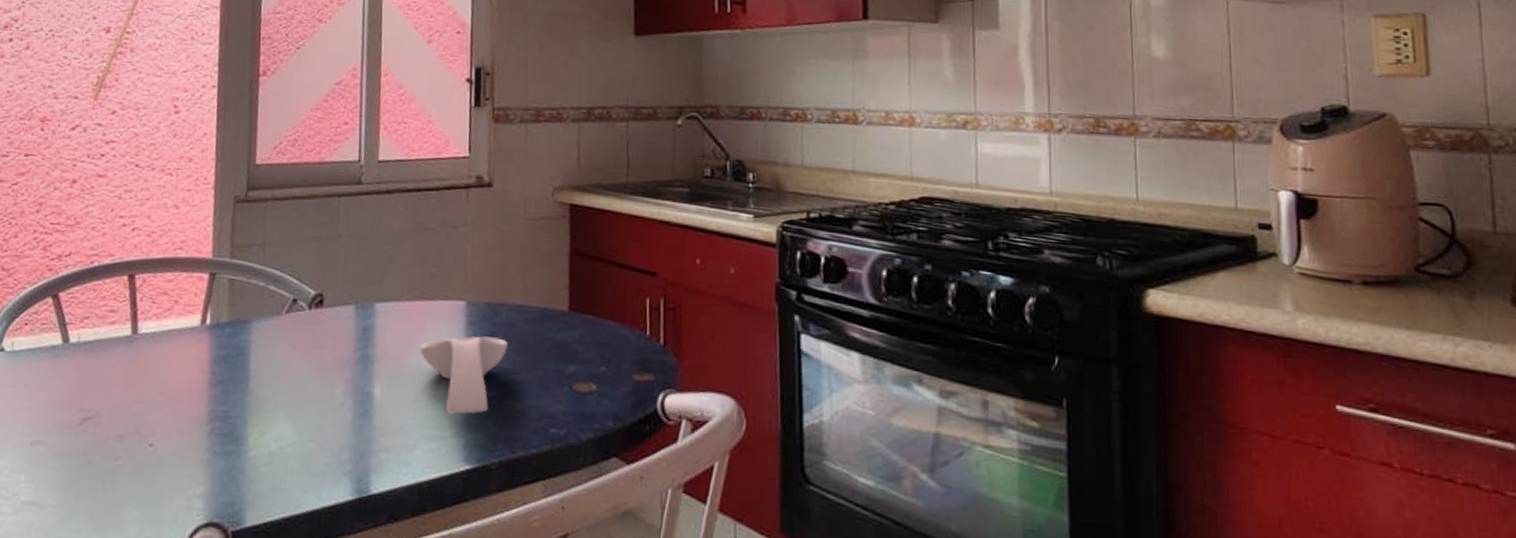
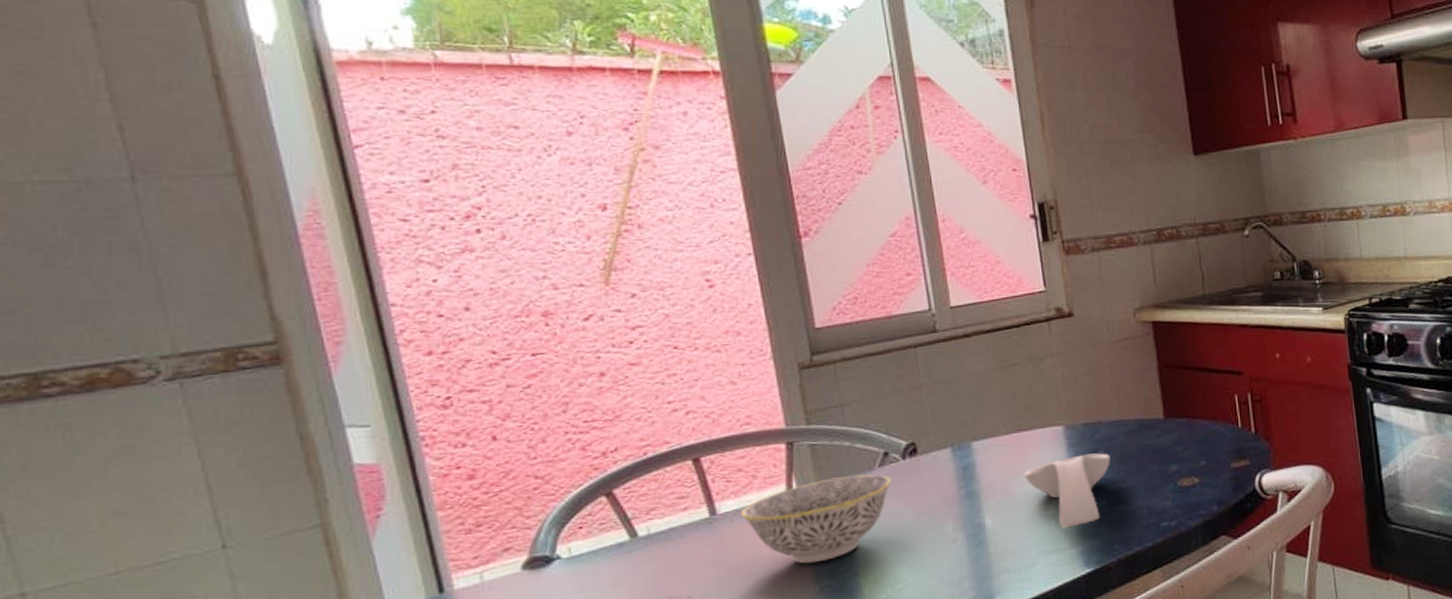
bowl: none [157,316,294,402] -> present [740,474,891,564]

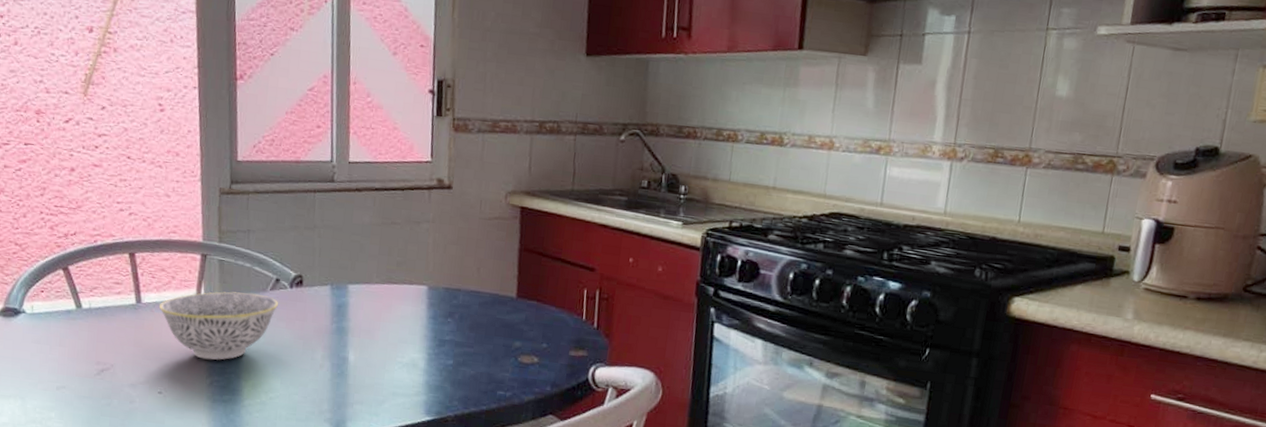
spoon rest: present [1023,453,1111,528] -> none [387,315,464,377]

